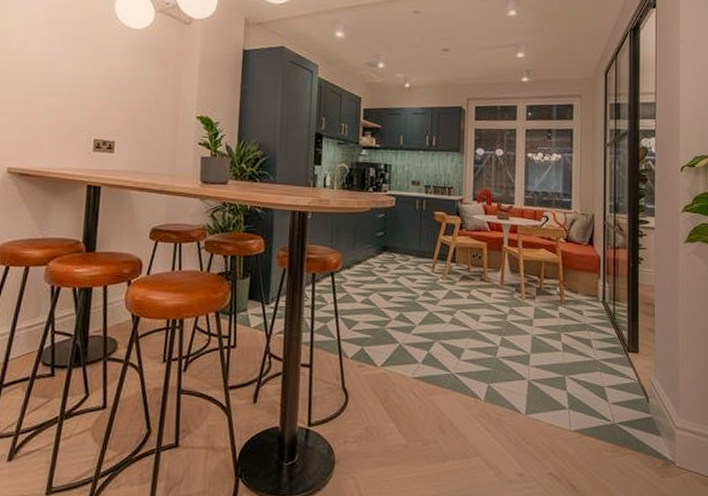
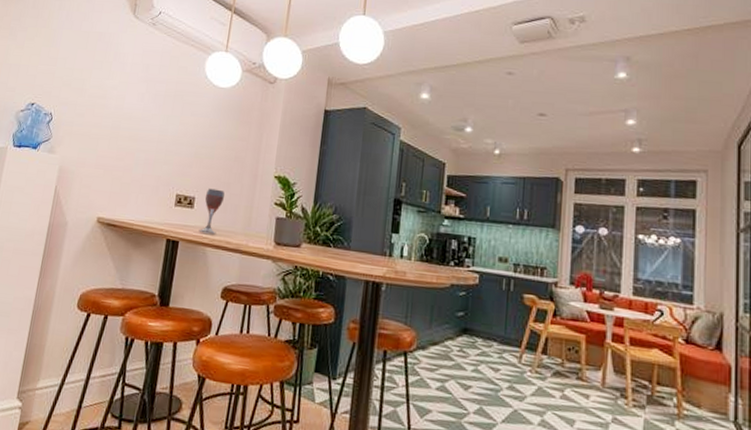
cup: none [121,132,146,177] -> present [198,188,225,235]

